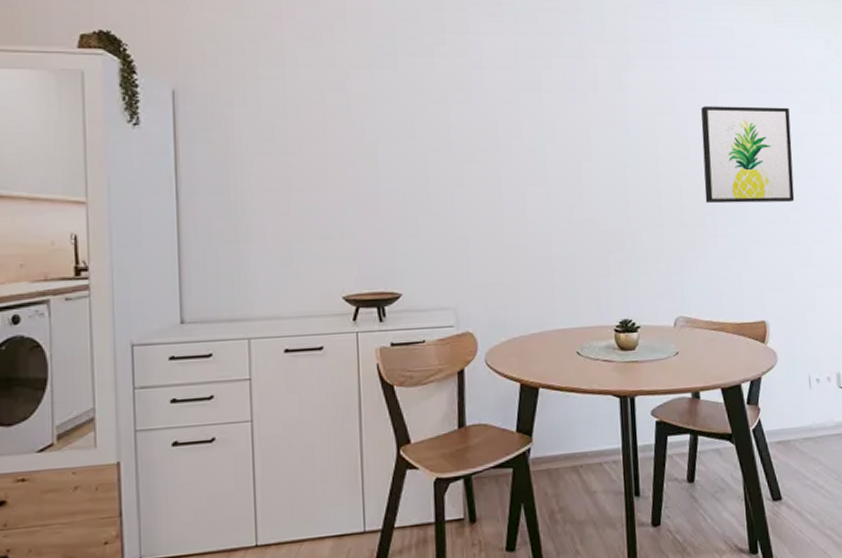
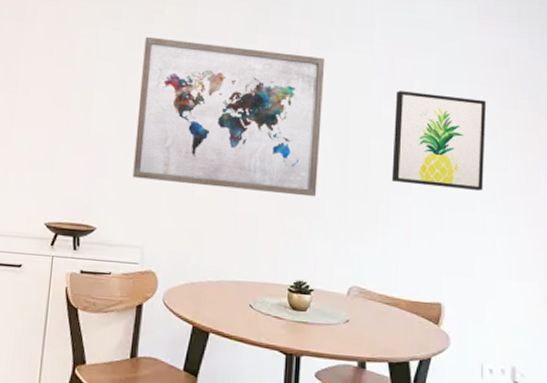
wall art: none [428,72,632,234] -> present [132,36,325,197]

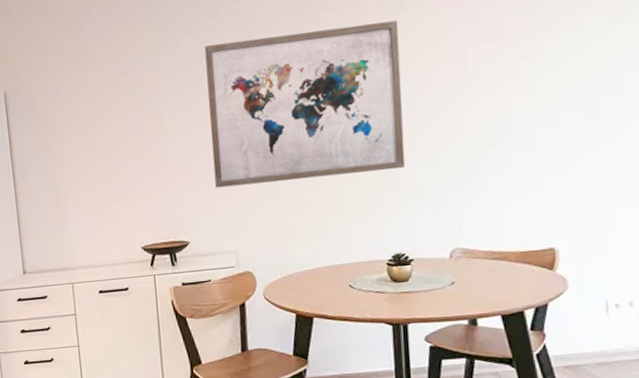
wall art: present [391,91,486,191] -> none [483,20,596,134]

